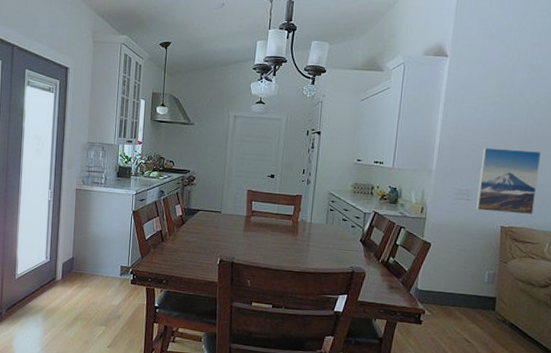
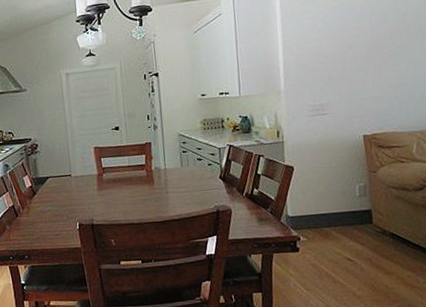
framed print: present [475,147,542,215] -> none [330,50,394,124]

